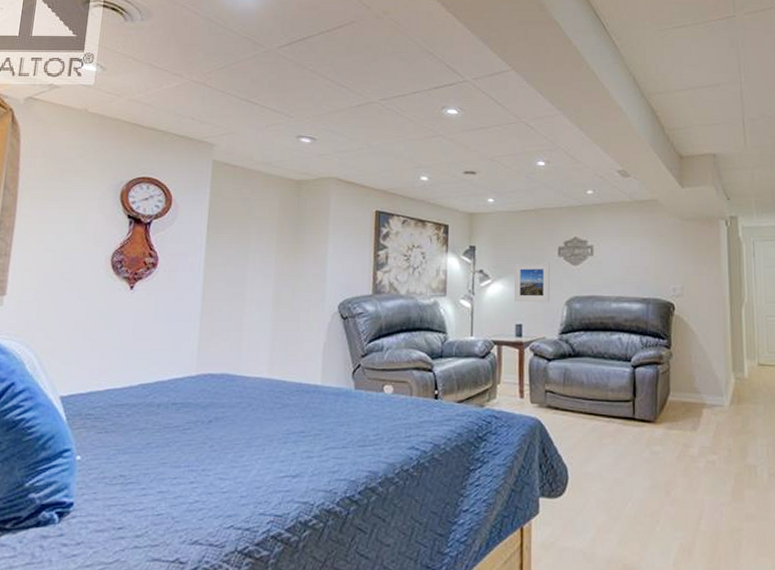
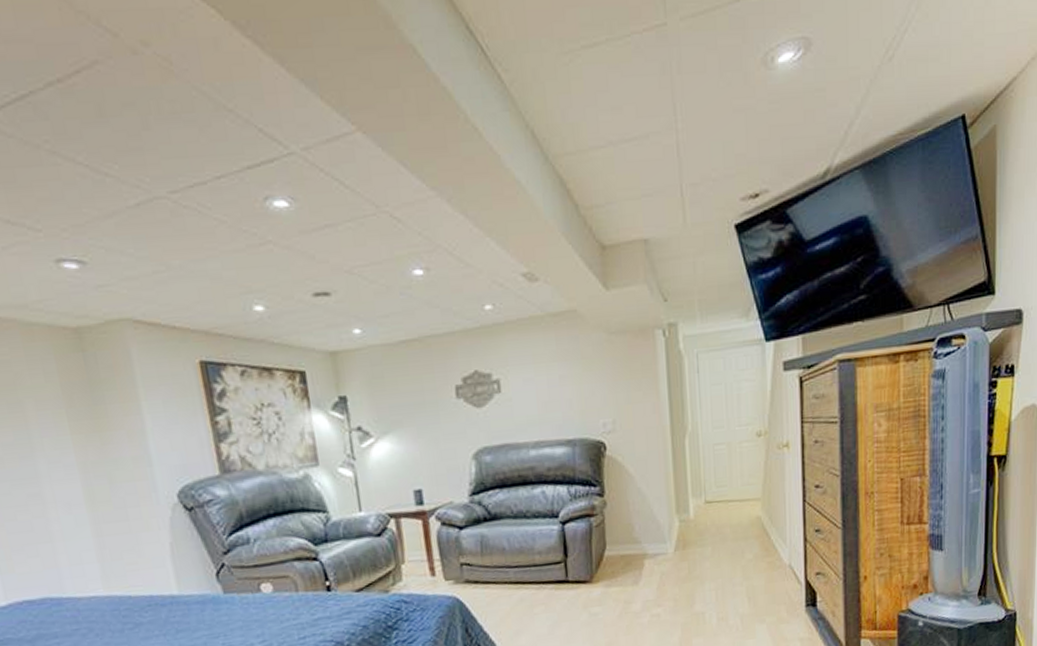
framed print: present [514,262,550,303] -> none [402,408,453,462]

